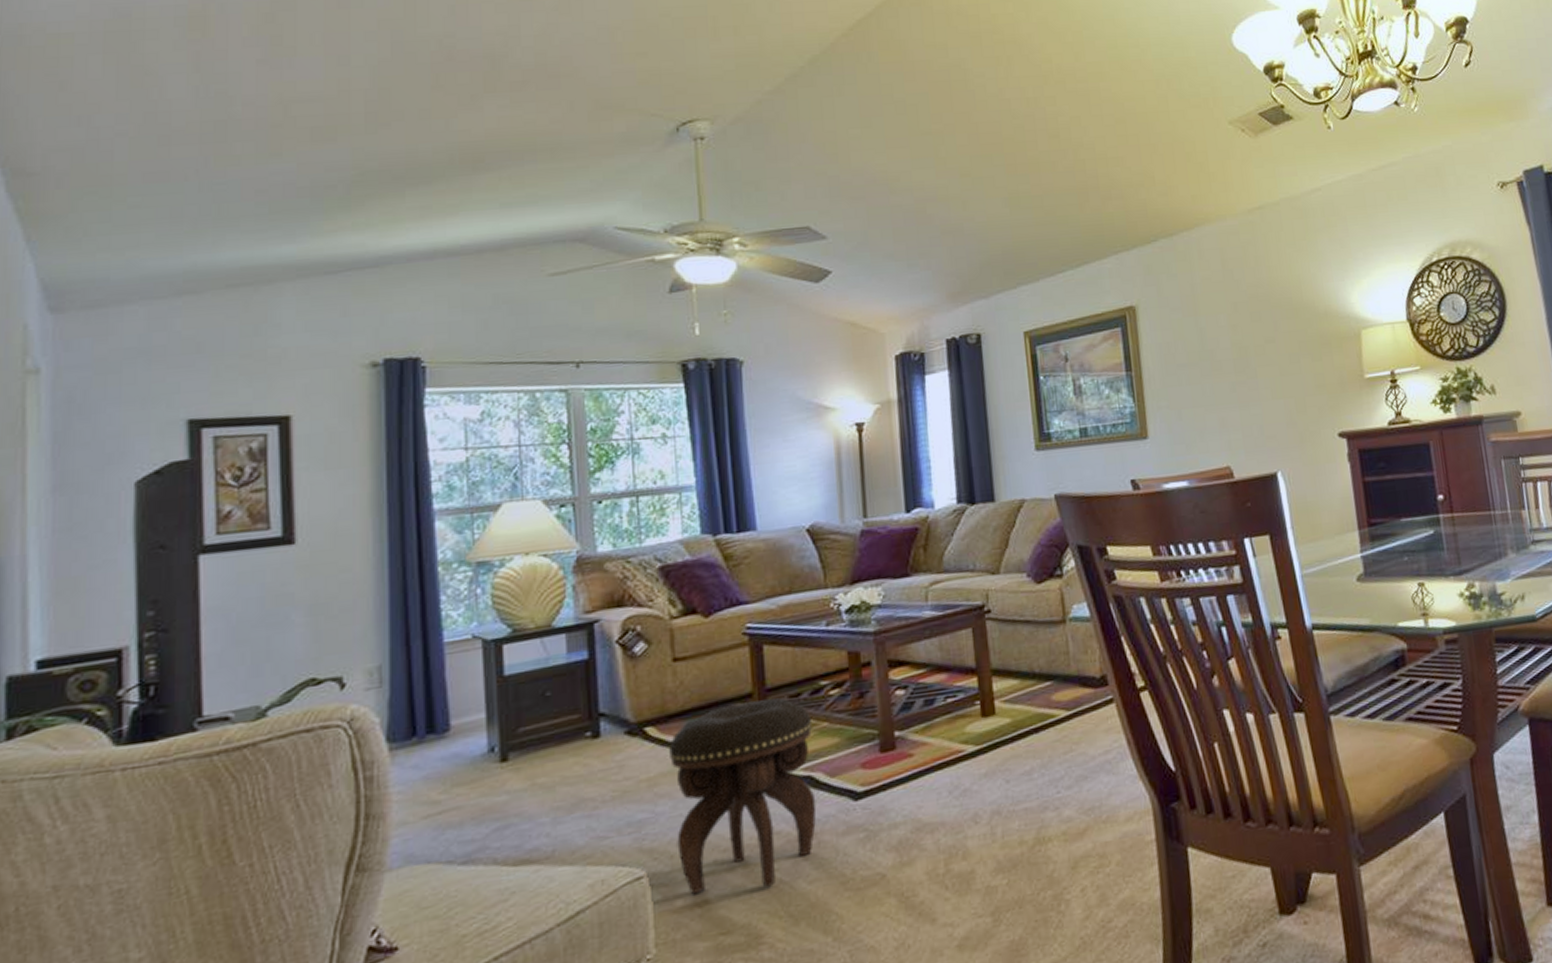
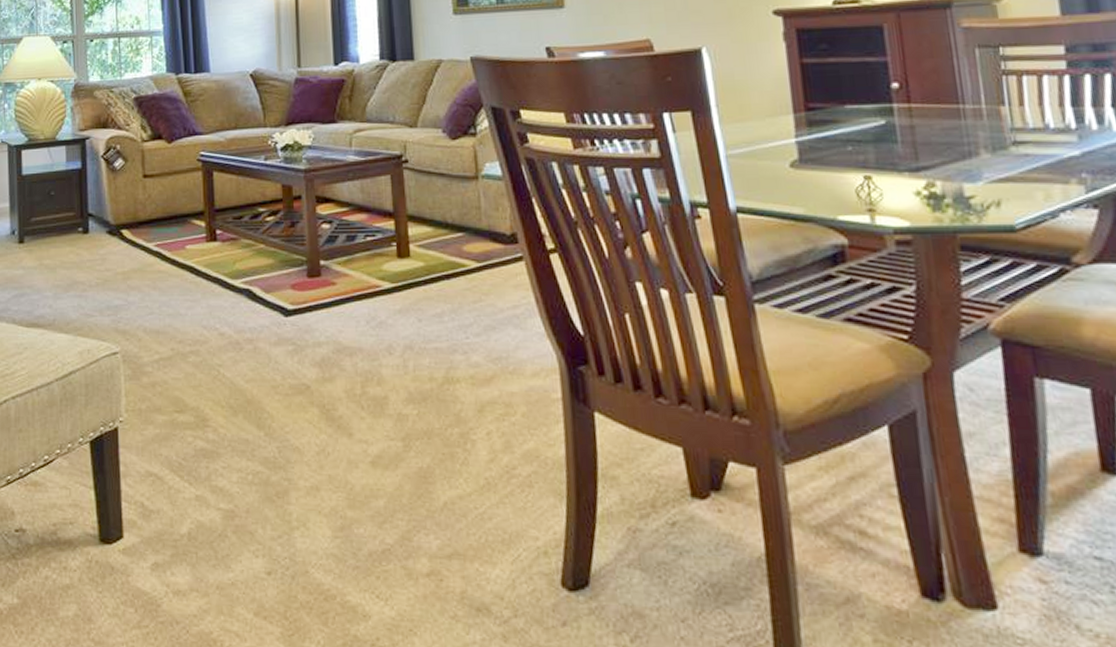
footstool: present [669,698,817,894] -> none [139,217,254,379]

